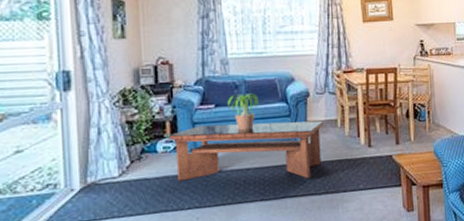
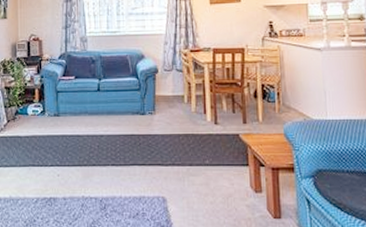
coffee table: present [168,120,324,181] -> none [37,93,171,150]
potted plant: present [228,93,259,130] -> none [86,68,112,100]

